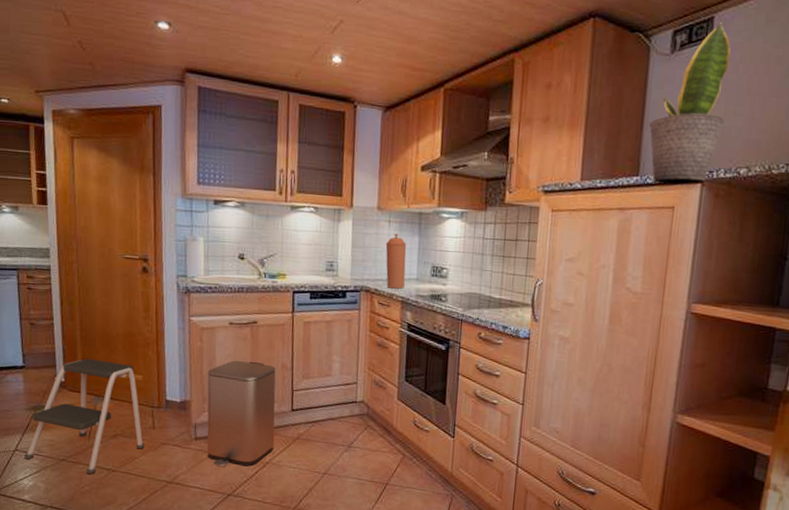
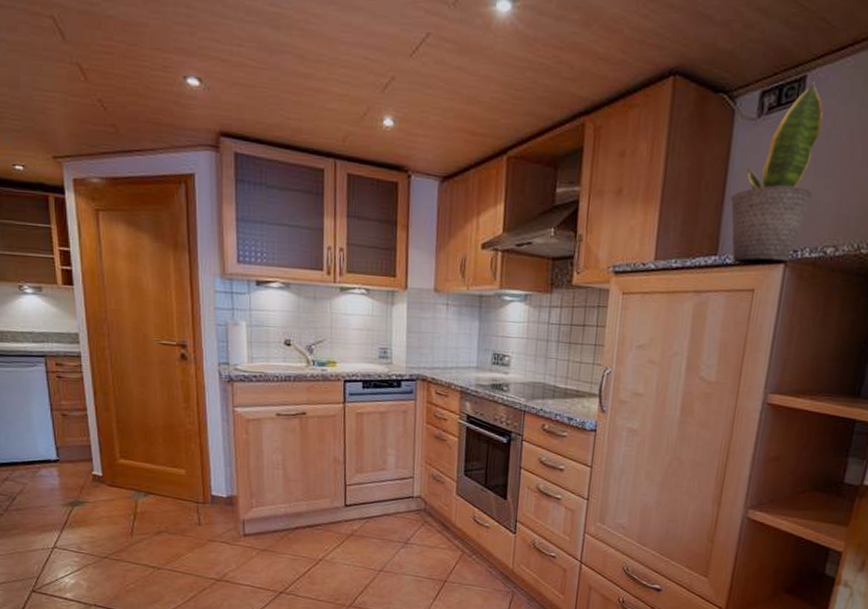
step stool: present [24,358,145,475] -> none [63,451,191,573]
pedal bin: present [207,360,276,467] -> none [254,453,328,564]
canister: present [385,233,407,289] -> none [443,317,466,378]

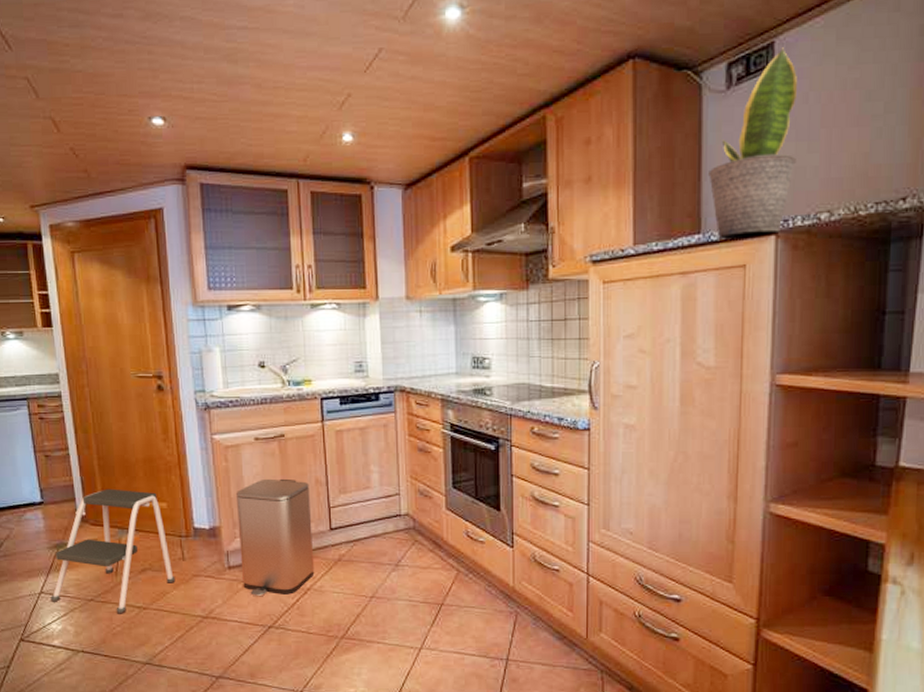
step stool: none [63,451,191,573] -> present [50,488,176,614]
pedal bin: none [254,453,328,564] -> present [235,478,315,597]

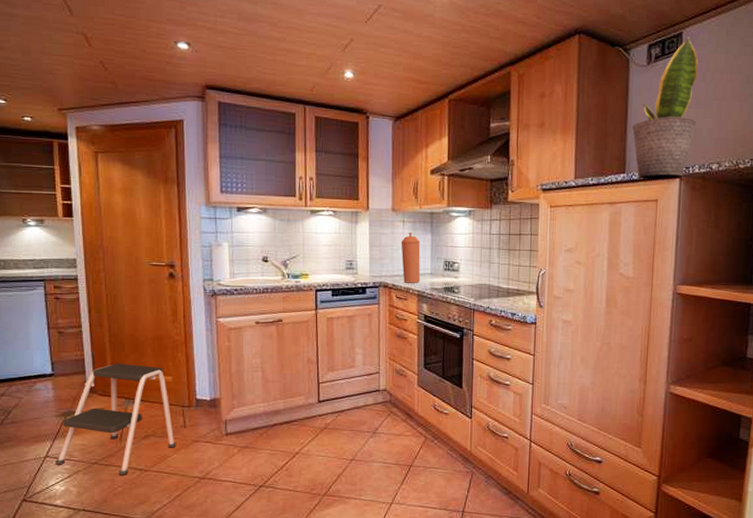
pedal bin: present [235,478,315,597] -> none [236,357,303,460]
canister: none [418,323,443,386] -> present [401,232,421,283]

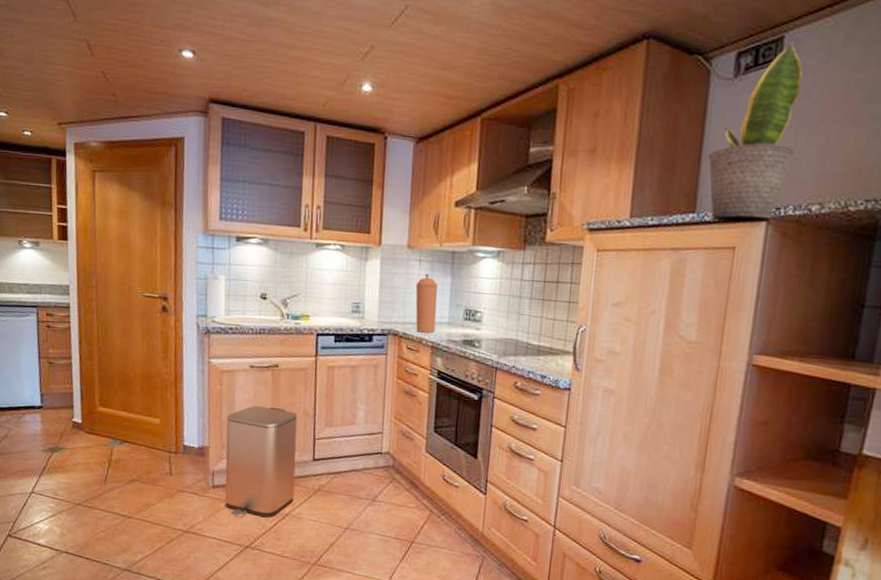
step stool: present [55,363,176,476] -> none [40,399,161,521]
pedal bin: none [236,357,303,460] -> present [225,405,298,518]

